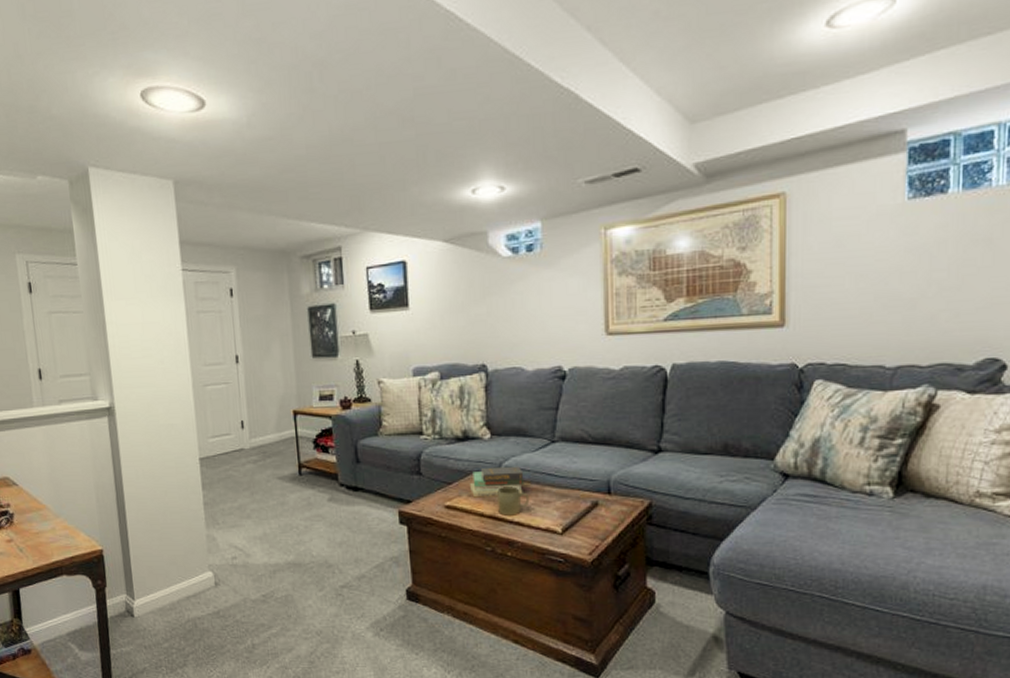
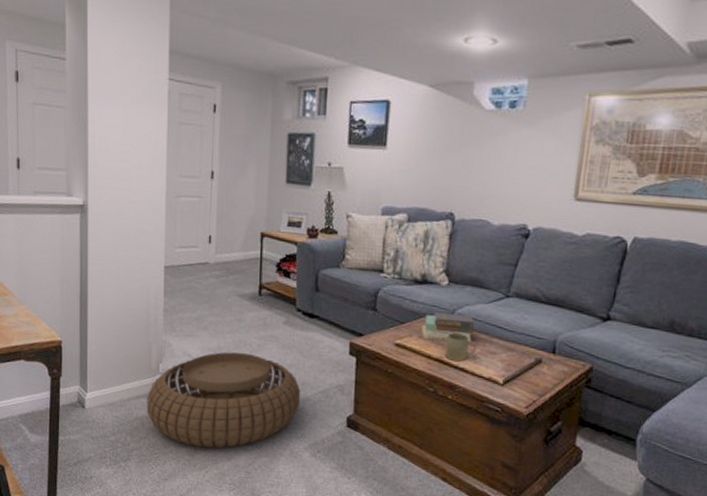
pouf: none [196,536,356,642] -> present [146,352,301,449]

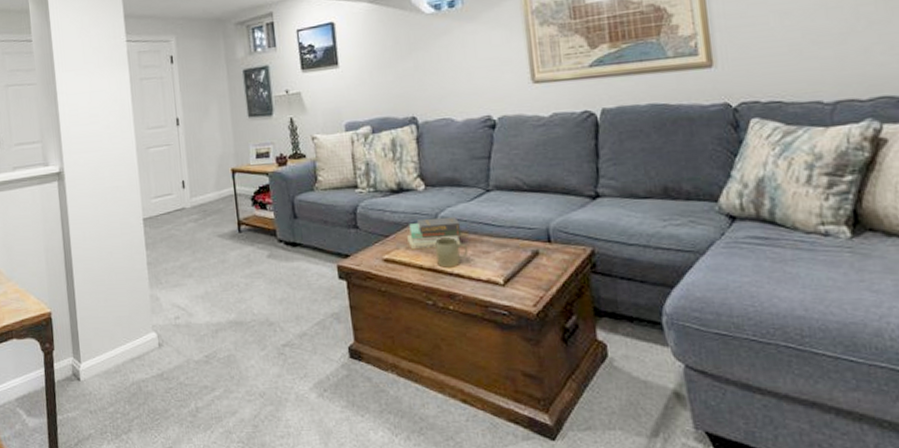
pouf: present [146,352,301,449] -> none [141,294,298,405]

